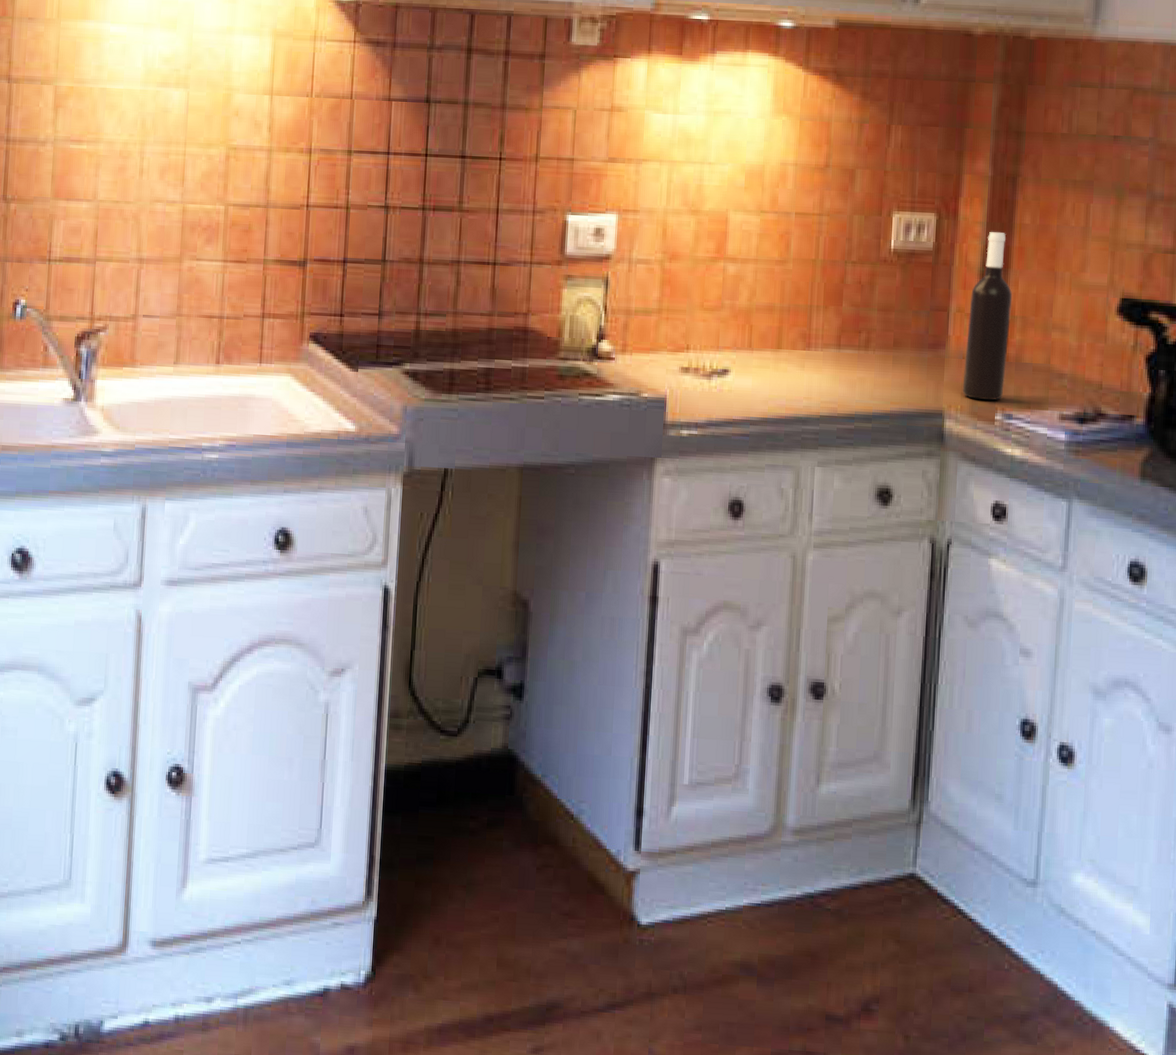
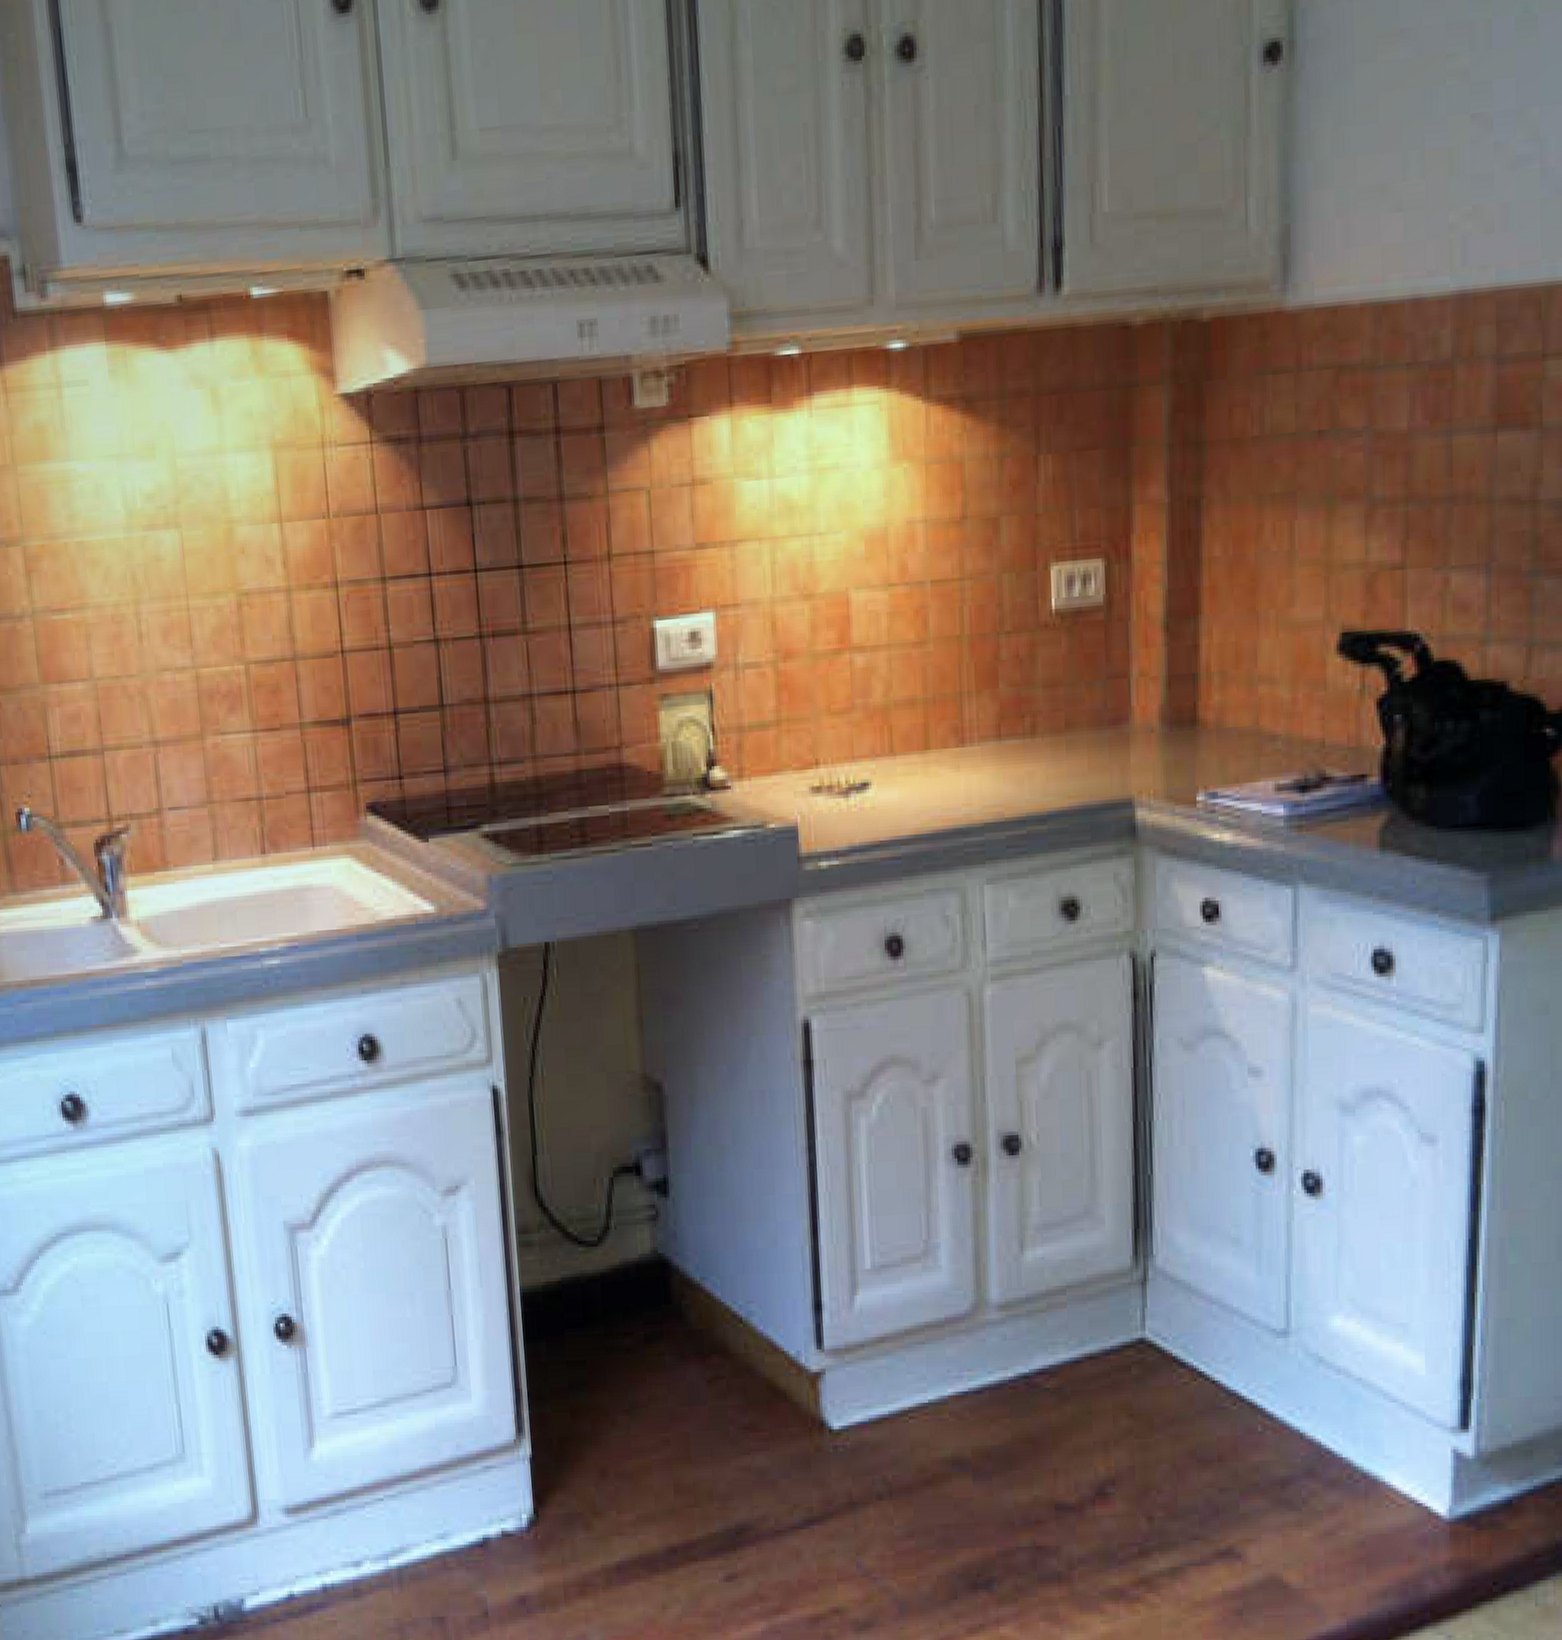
wine bottle: present [962,231,1012,400] -> none [1153,570,1207,780]

